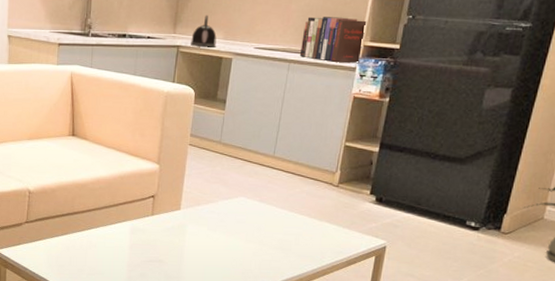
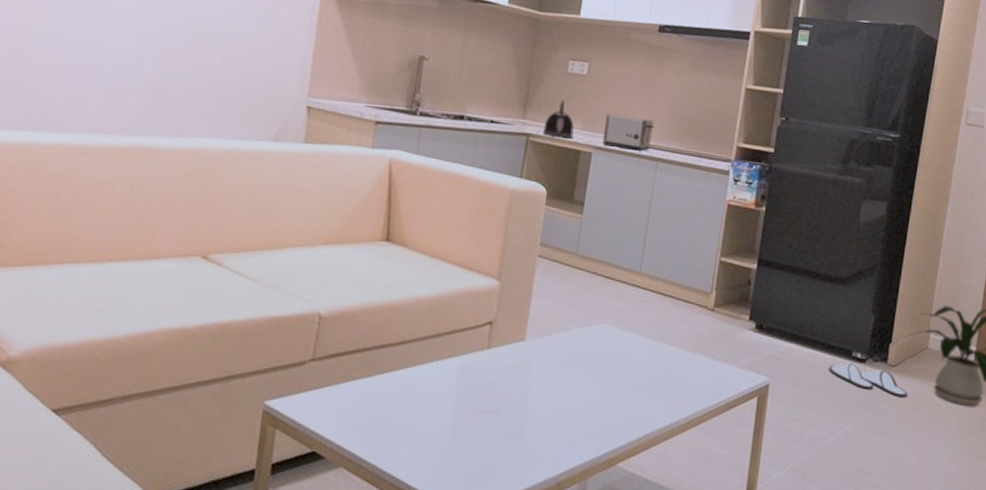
toaster: none [241,24,287,54] -> present [602,113,654,151]
books: present [299,16,367,63] -> none [668,110,740,166]
slippers: none [443,230,519,260] -> present [829,362,908,398]

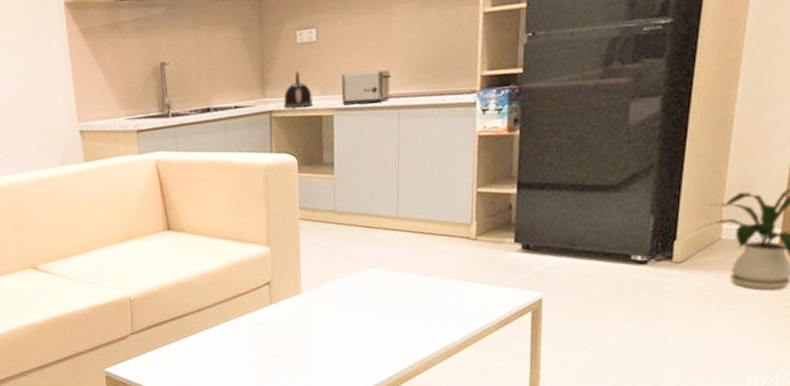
slippers: present [829,362,908,398] -> none [606,266,699,292]

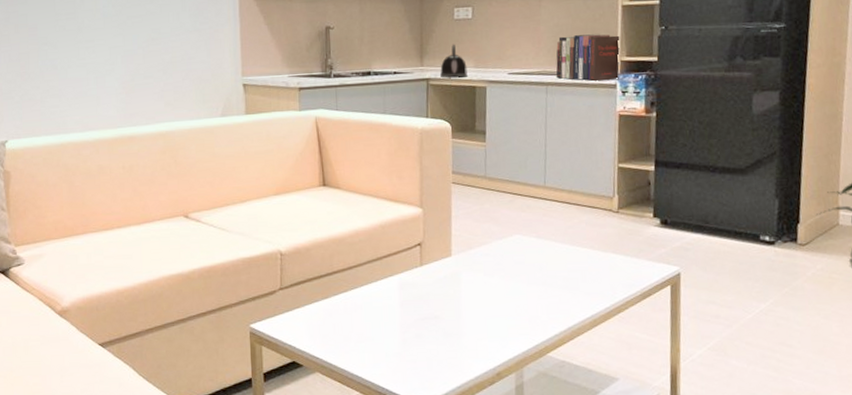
toaster: present [341,69,391,106] -> none [493,48,540,79]
books: none [409,47,481,101] -> present [556,34,620,81]

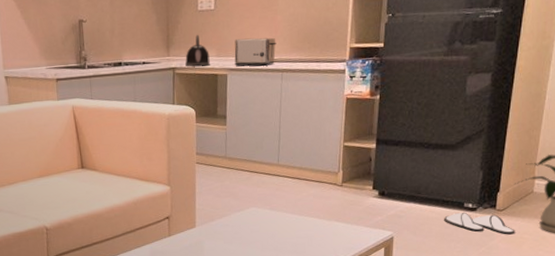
toaster: none [493,48,540,79] -> present [234,37,276,67]
books: present [556,34,620,81] -> none [290,22,350,67]
slippers: none [738,245,823,274] -> present [444,212,515,235]

